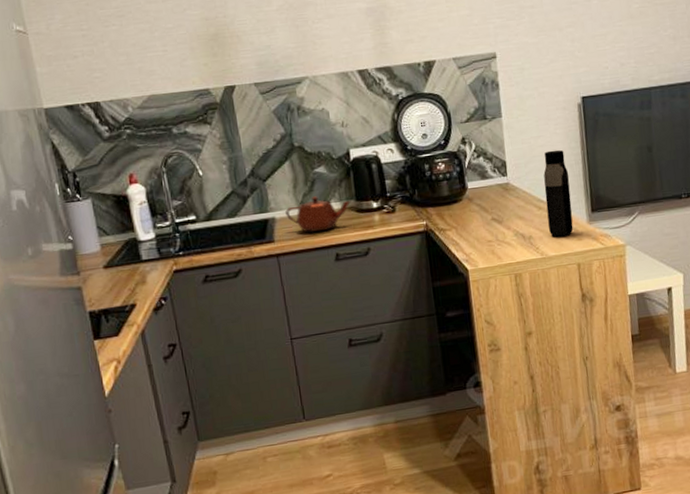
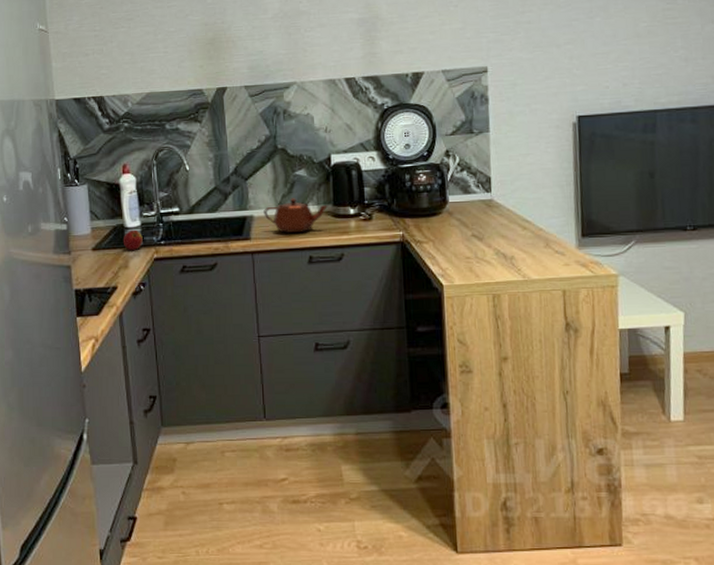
apple: none [137,242,159,265] -> present [123,229,143,250]
water bottle: present [543,149,574,237] -> none [530,169,560,260]

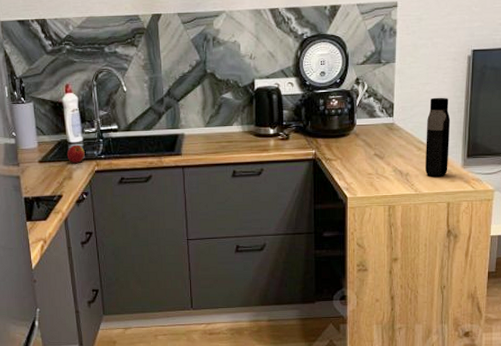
teapot: present [264,198,329,234] -> none [193,118,251,151]
water bottle: none [530,169,560,260] -> present [426,97,451,177]

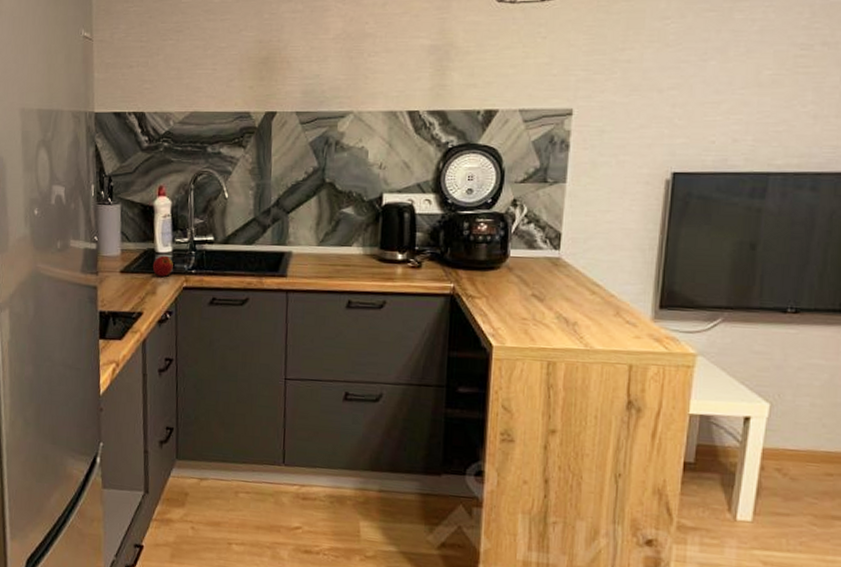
water bottle: present [426,97,451,177] -> none [600,229,639,330]

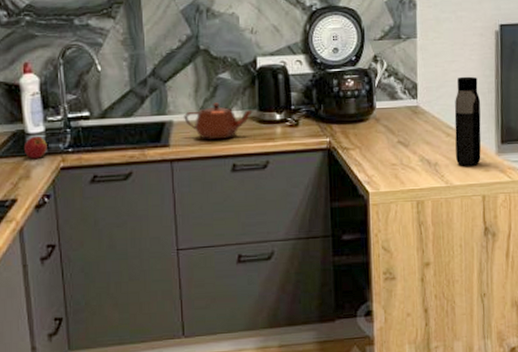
teapot: none [303,237,375,275] -> present [184,102,254,140]
water bottle: none [600,229,639,330] -> present [454,76,481,166]

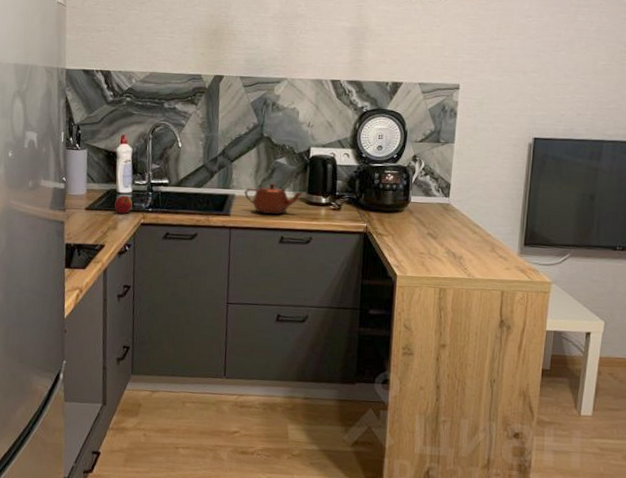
water bottle: present [454,76,481,166] -> none [480,181,509,263]

